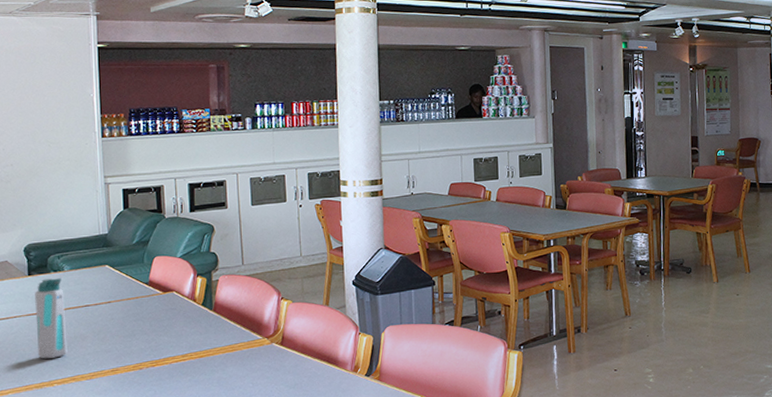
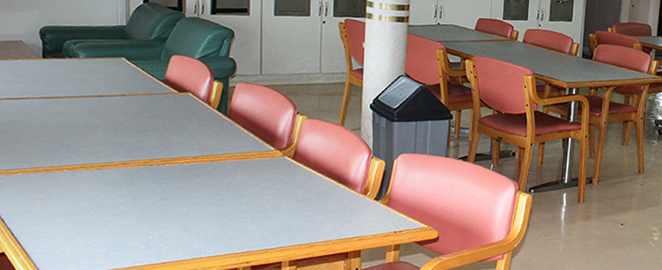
water bottle: present [35,278,68,359] -> none [48,63,79,144]

